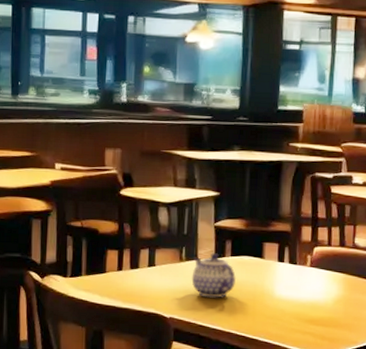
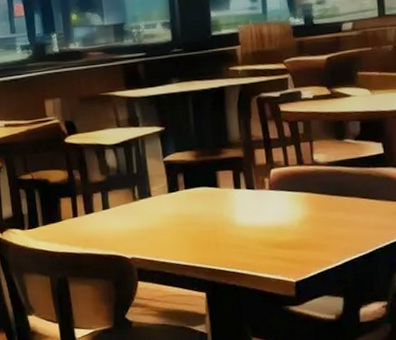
teapot: present [191,253,237,298] -> none [147,188,194,234]

